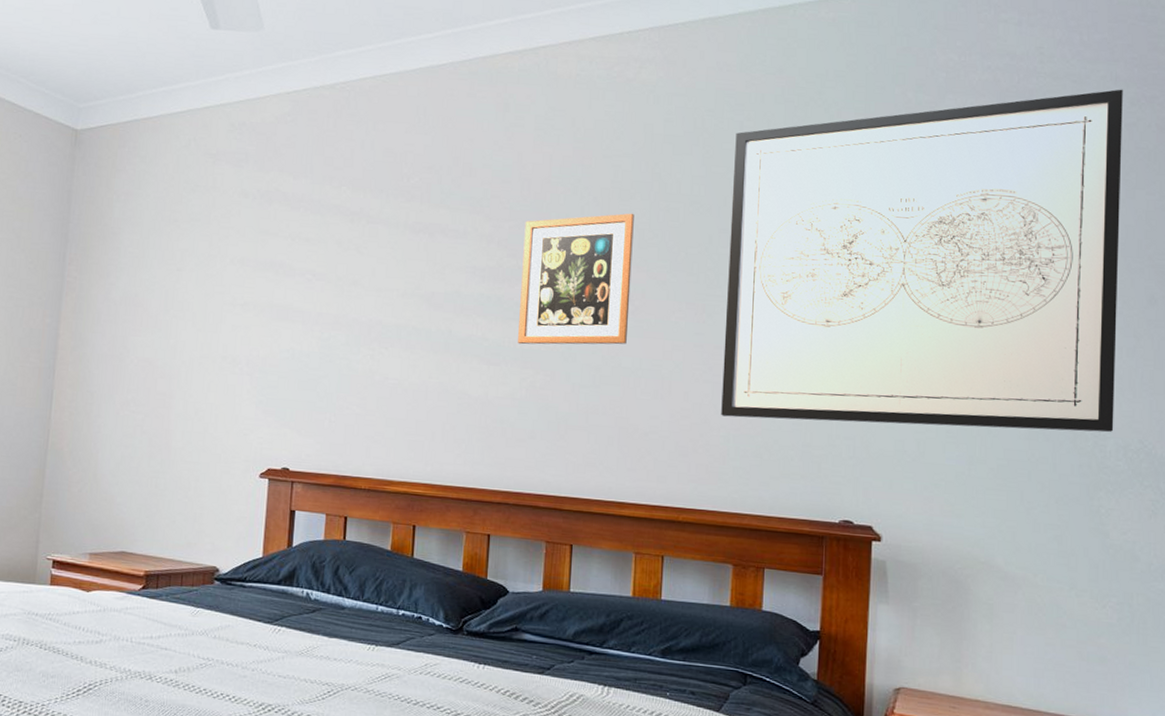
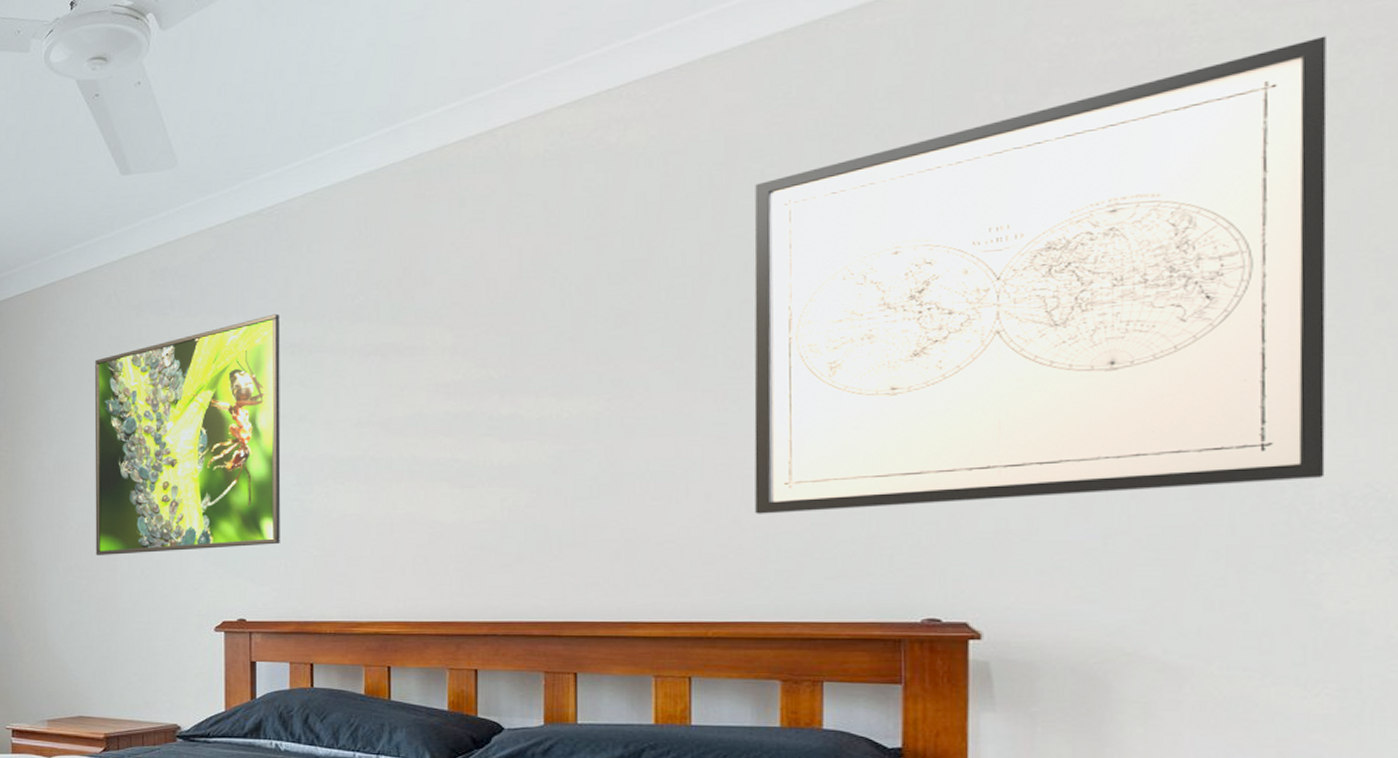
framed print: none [153,181,343,400] -> present [94,313,281,555]
picture frame: present [518,213,634,345] -> none [494,297,630,462]

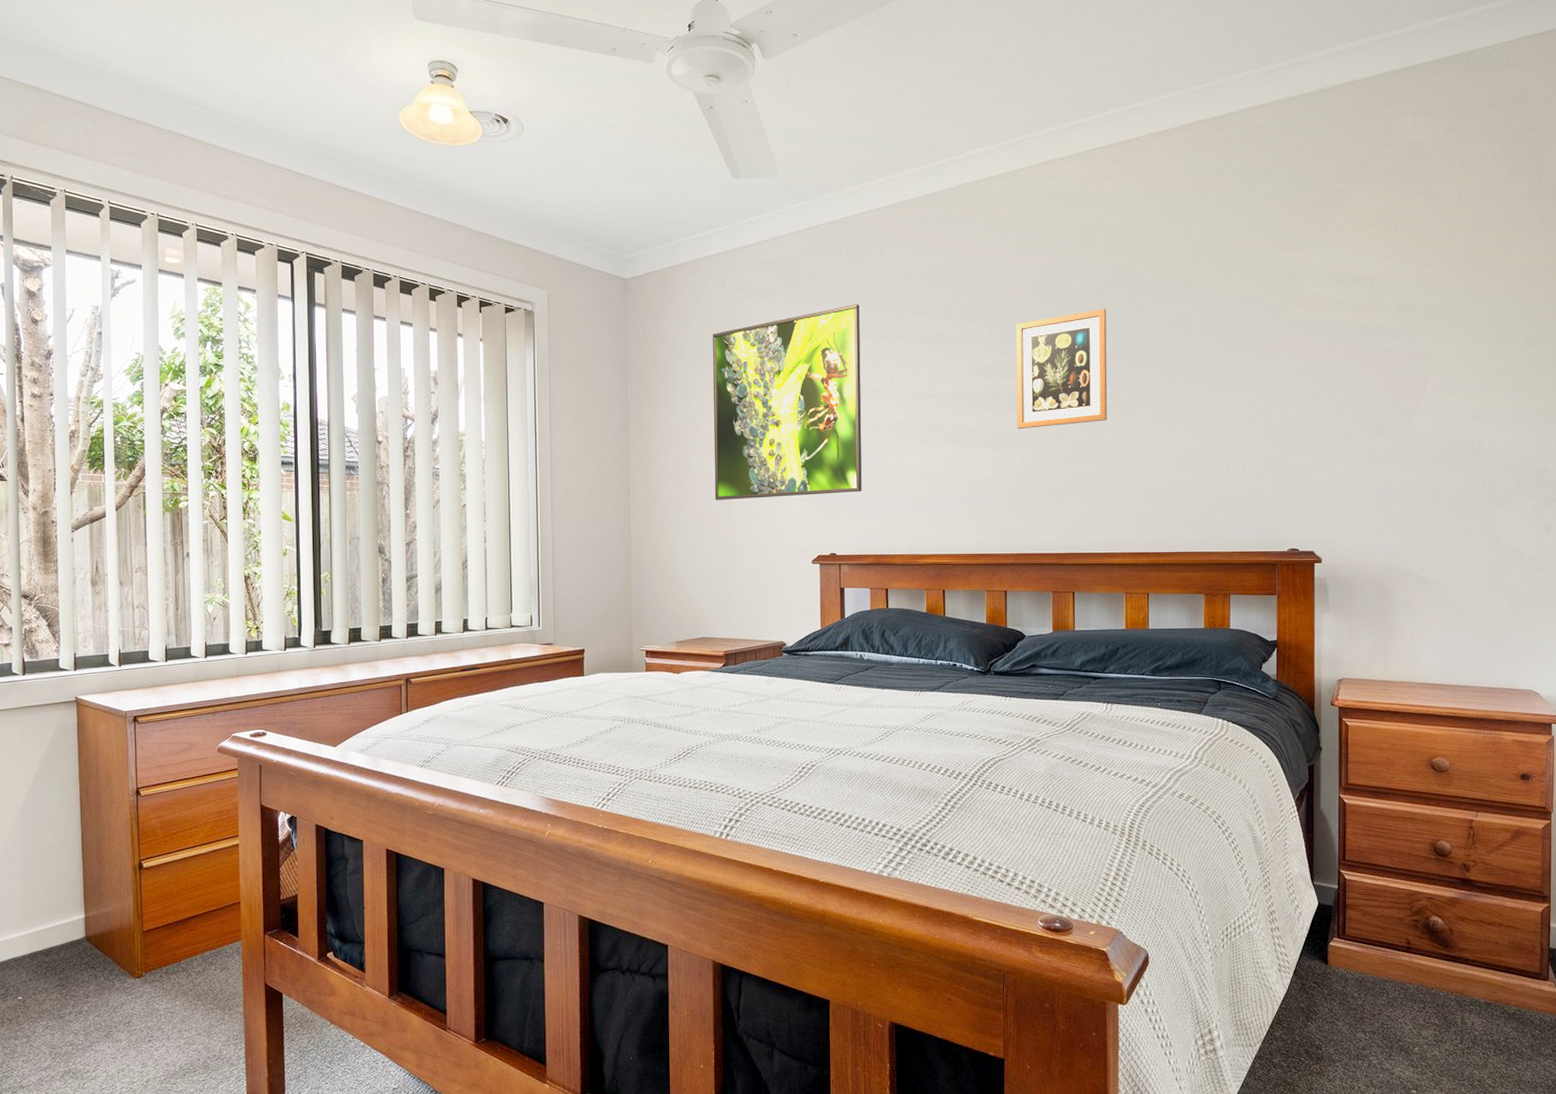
picture frame: none [494,297,630,462] -> present [1015,308,1108,430]
wall art: present [754,36,1327,514] -> none [1186,164,1502,473]

